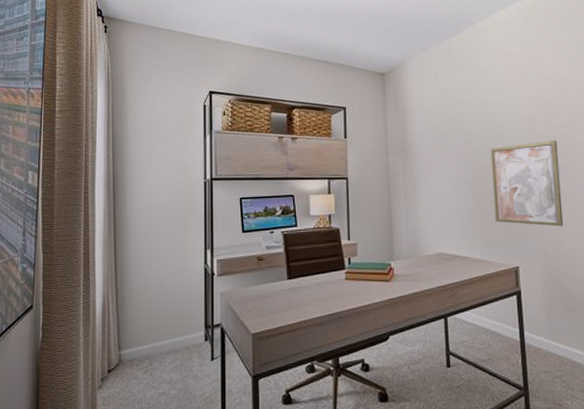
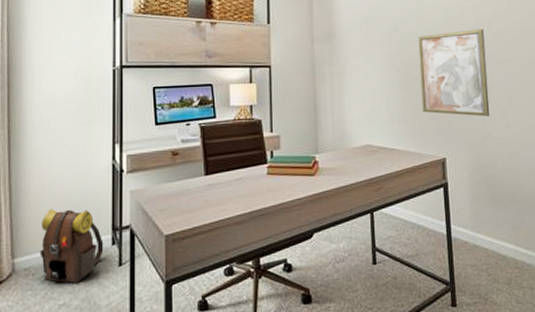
backpack: none [142,307,198,374] -> present [39,208,104,283]

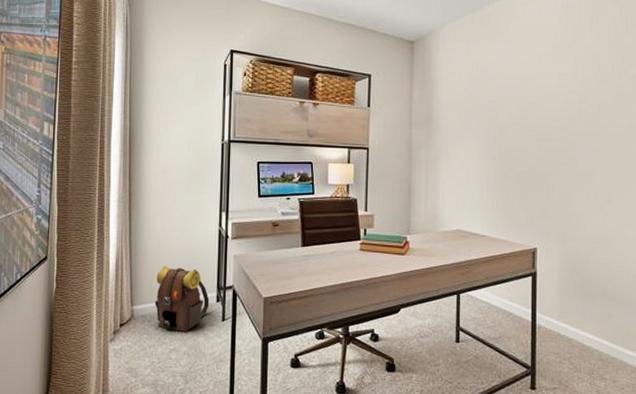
wall art: present [418,29,490,117] -> none [517,122,588,210]

